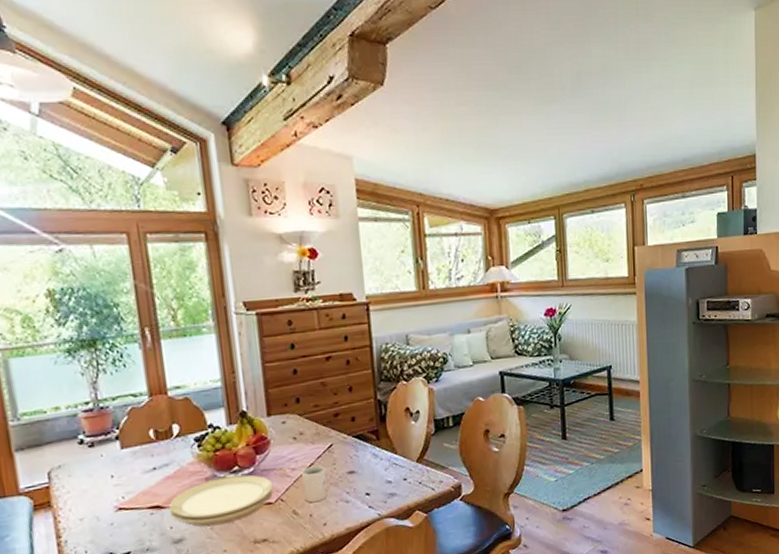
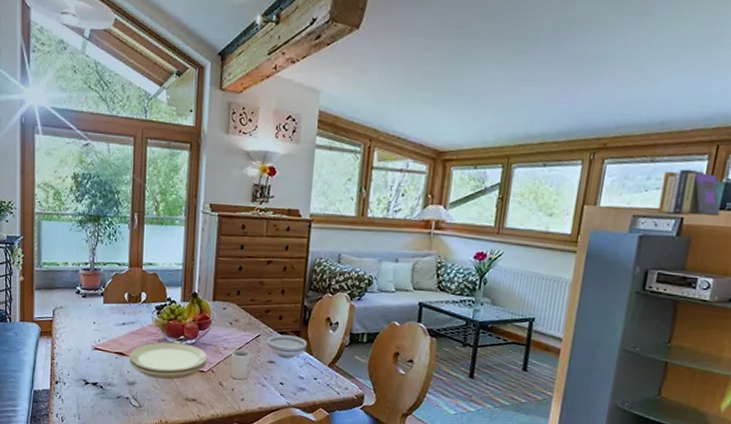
bowl: none [341,436,389,465] -> present [267,334,307,358]
books: none [695,200,745,245] -> present [657,169,720,217]

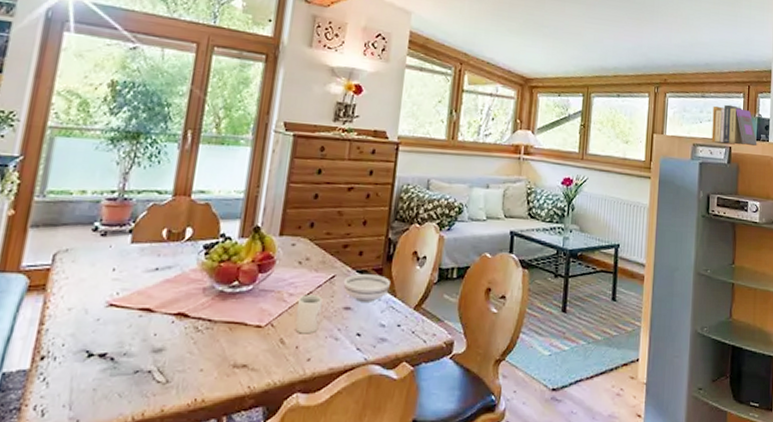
plate: present [128,342,208,380] -> none [157,290,268,341]

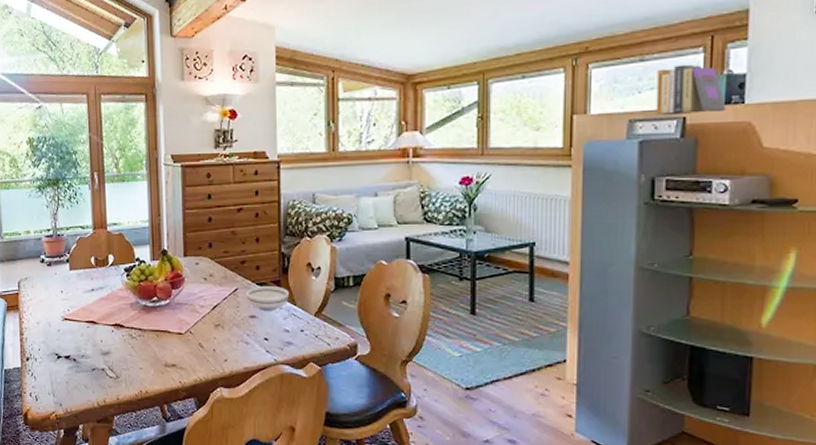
mug: present [294,295,323,334] -> none [208,306,231,339]

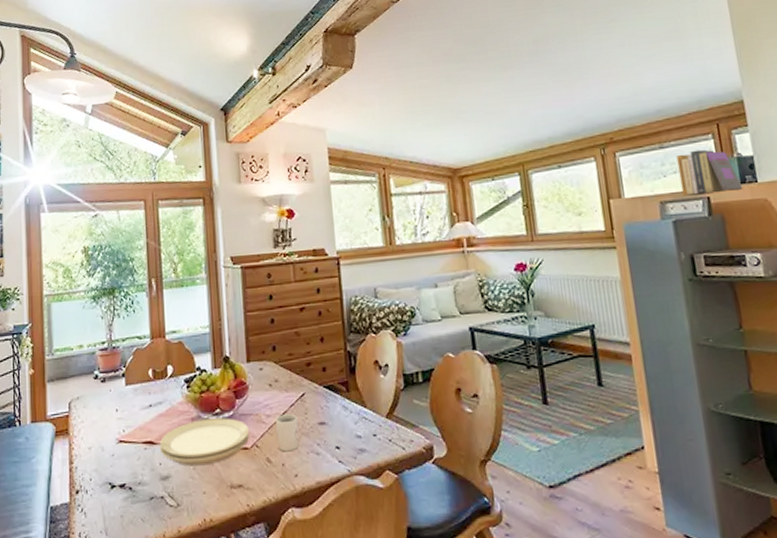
plate: none [100,305,184,346] -> present [159,418,250,466]
mug: none [208,306,231,339] -> present [275,414,300,452]
bowl: present [246,286,289,311] -> none [313,388,359,416]

